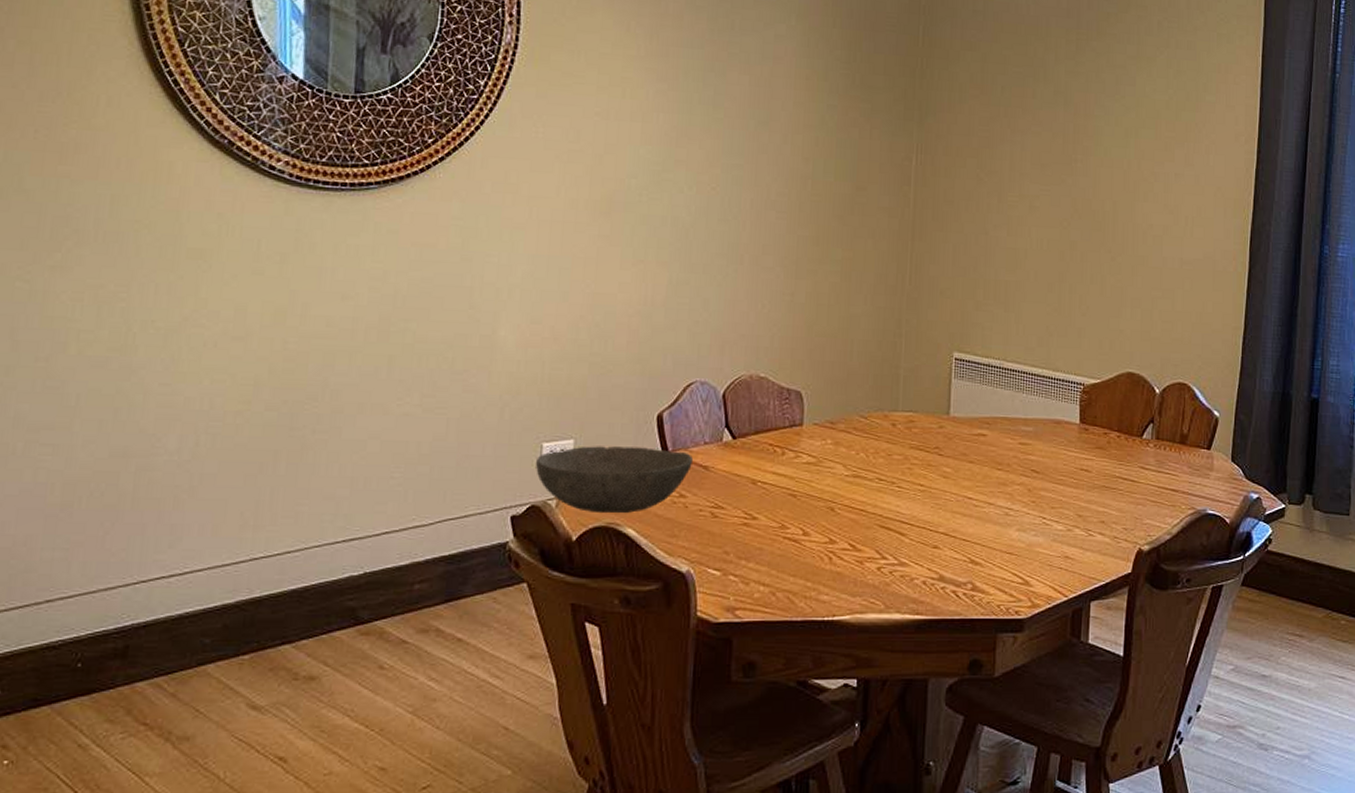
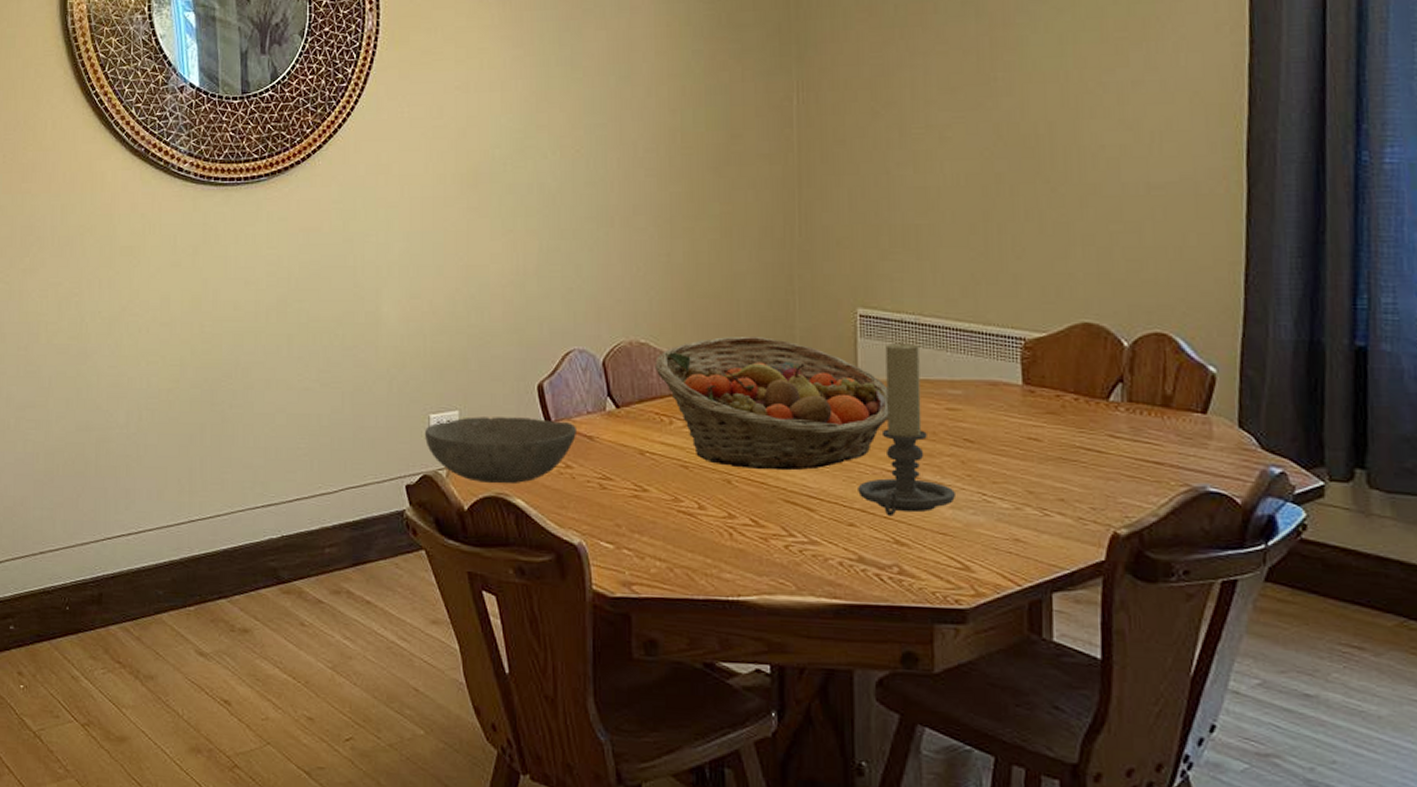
fruit basket: none [772,374,974,499] -> present [655,337,889,471]
candle holder: none [943,383,1023,539] -> present [858,341,957,517]

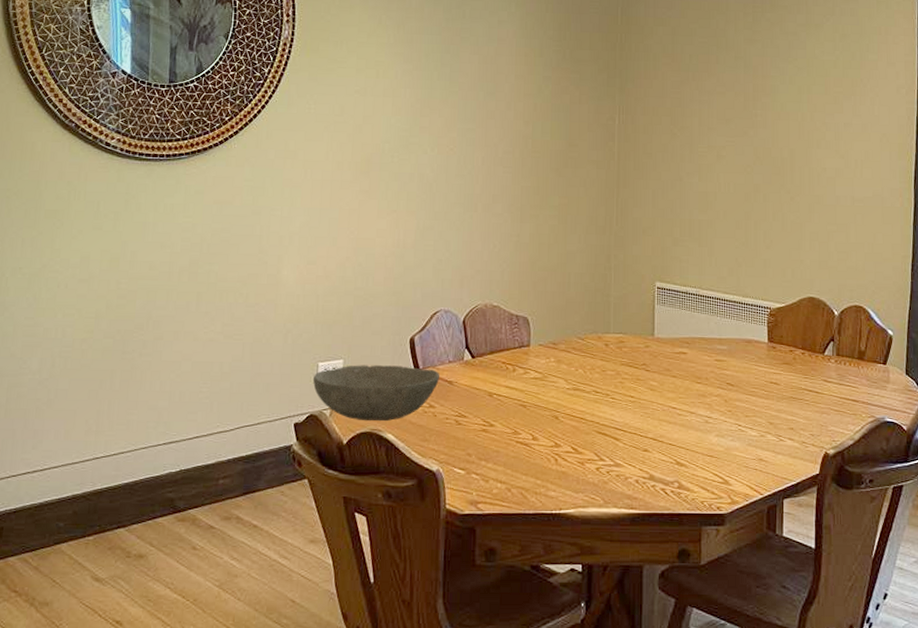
fruit basket: present [655,337,889,471] -> none [504,302,676,409]
candle holder: present [858,341,957,517] -> none [651,308,721,444]

